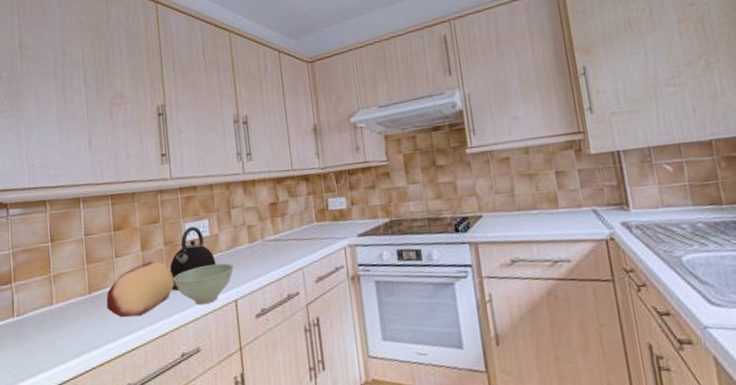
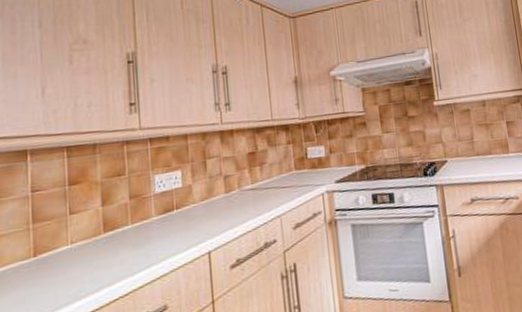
bread loaf: present [106,261,174,318] -> none [56,216,140,281]
kettle: present [169,226,216,291] -> none [134,178,189,247]
bowl: present [172,263,234,305] -> none [138,215,208,260]

